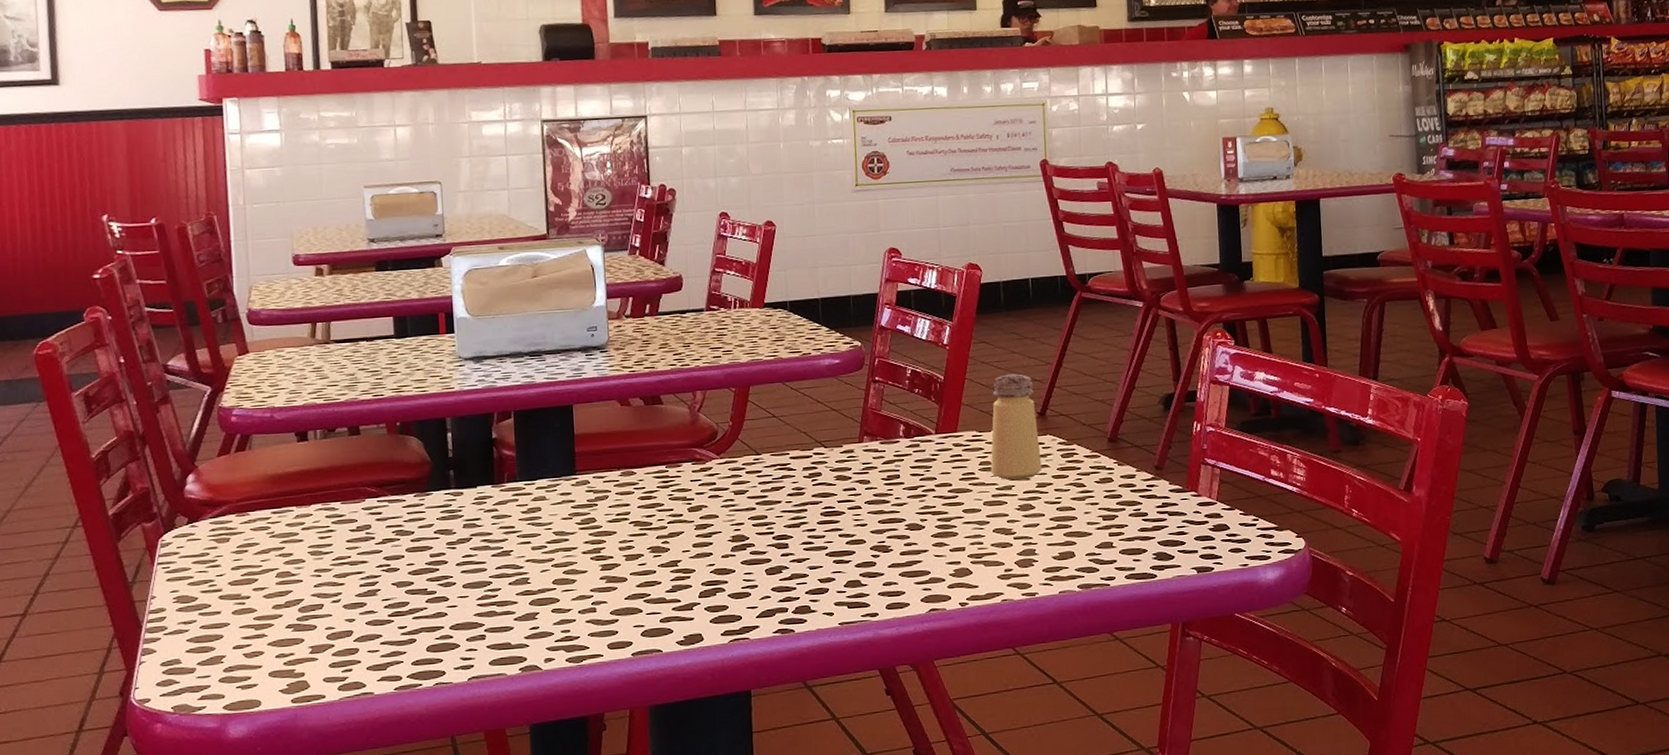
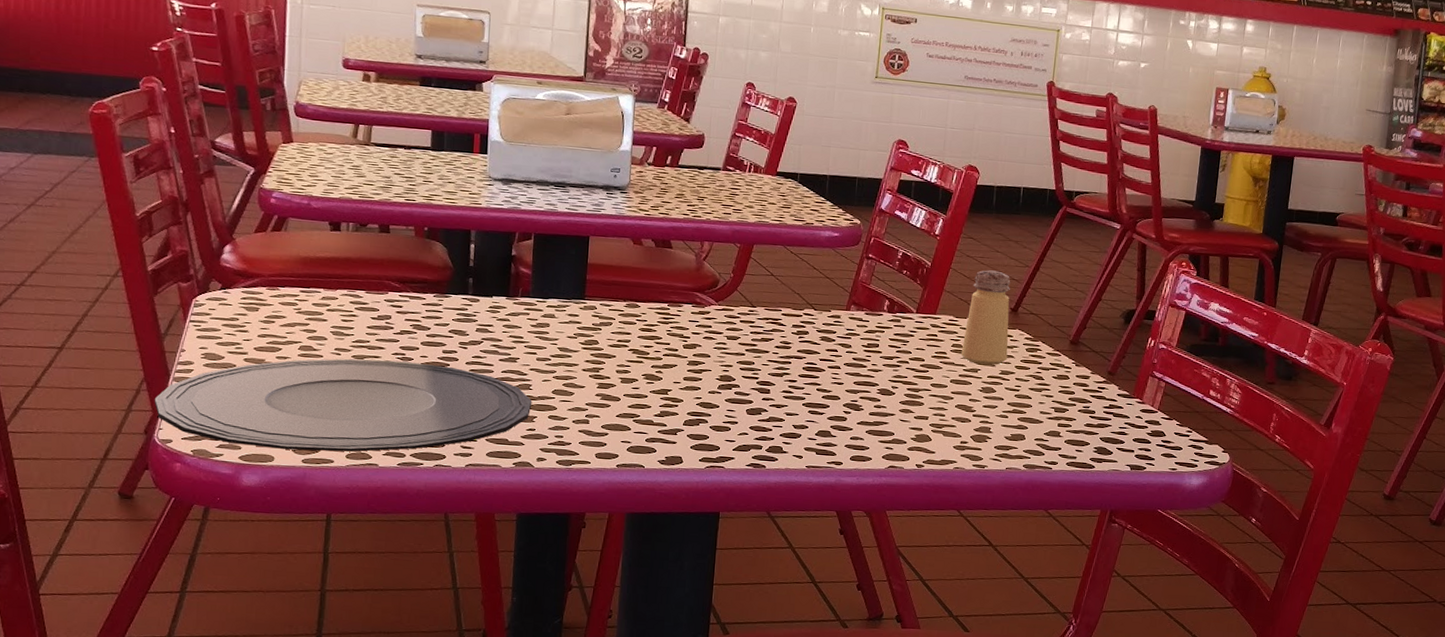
plate: none [127,571,533,693] -> present [154,358,532,452]

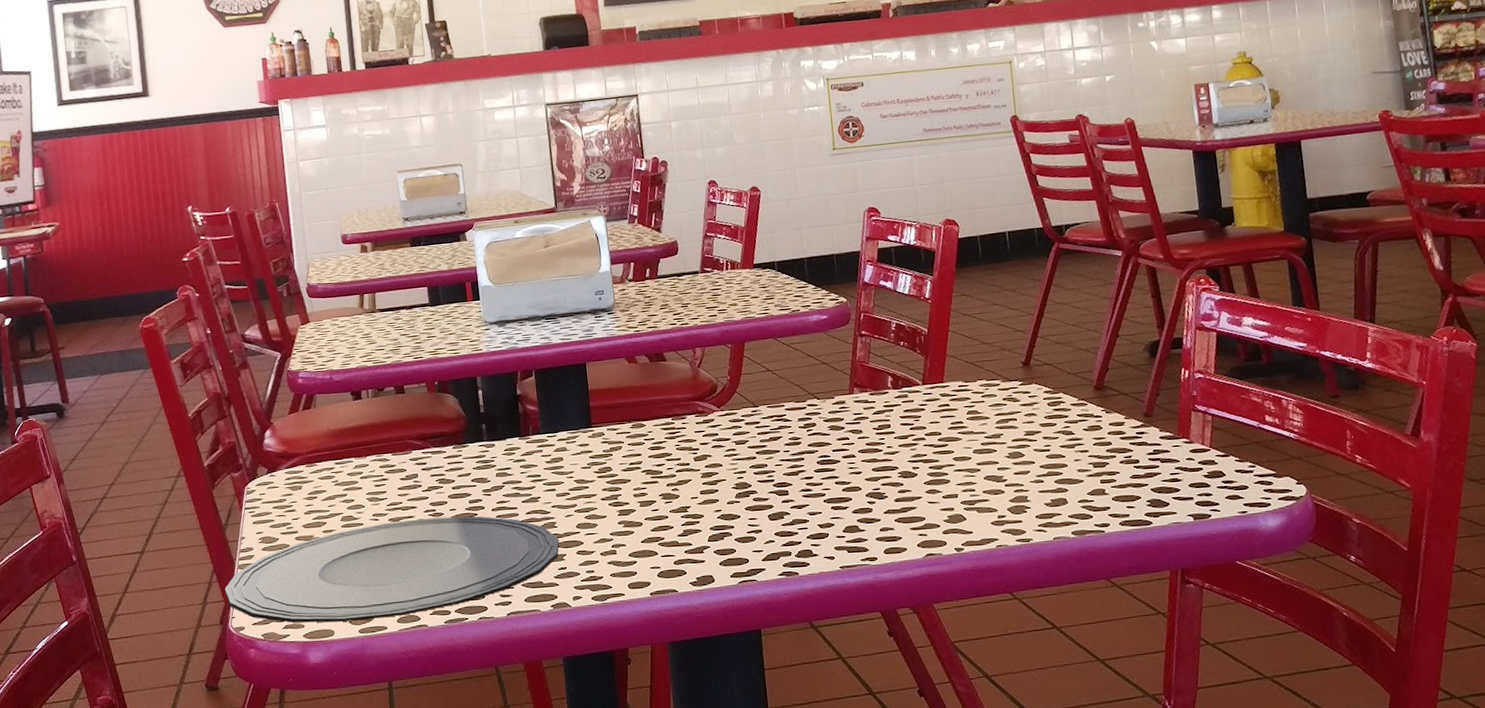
saltshaker: present [961,270,1011,366] -> none [976,325,1029,429]

